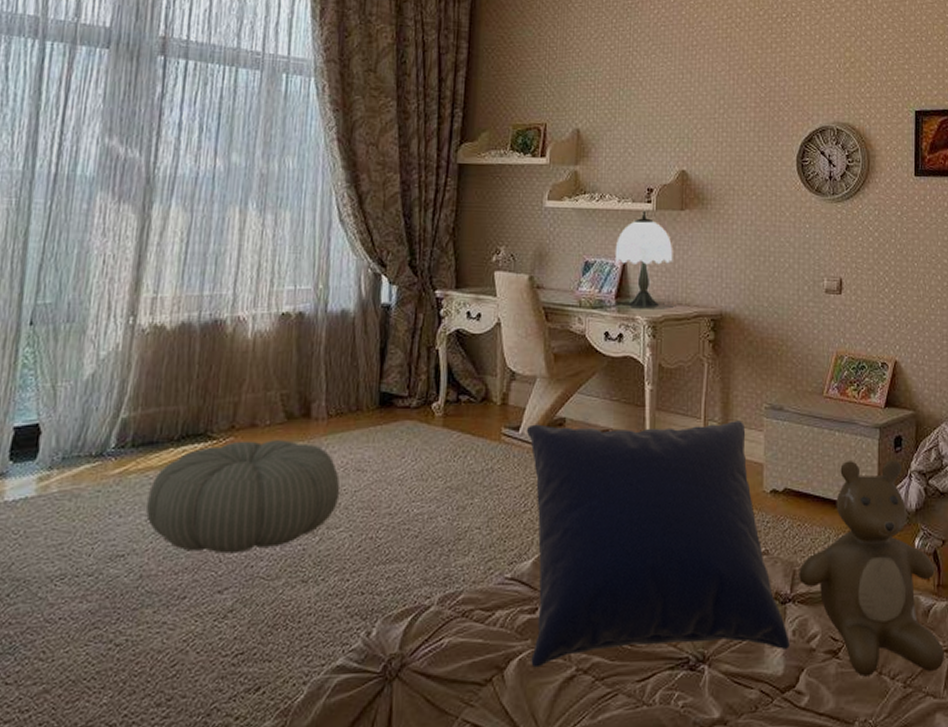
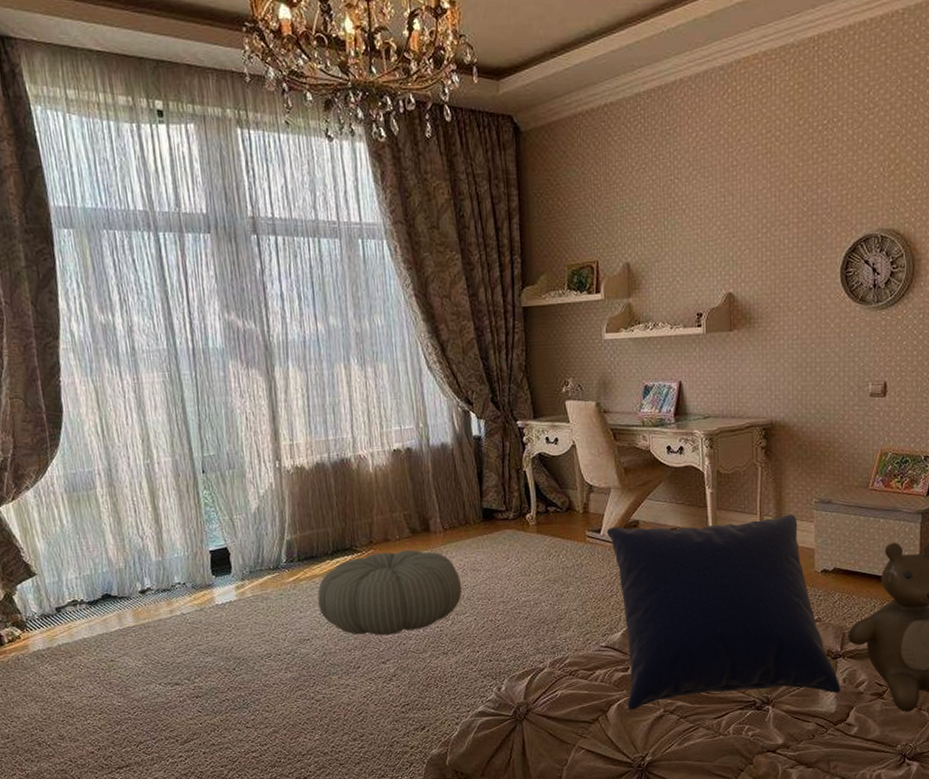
table lamp: present [595,210,676,310] -> none [656,334,730,425]

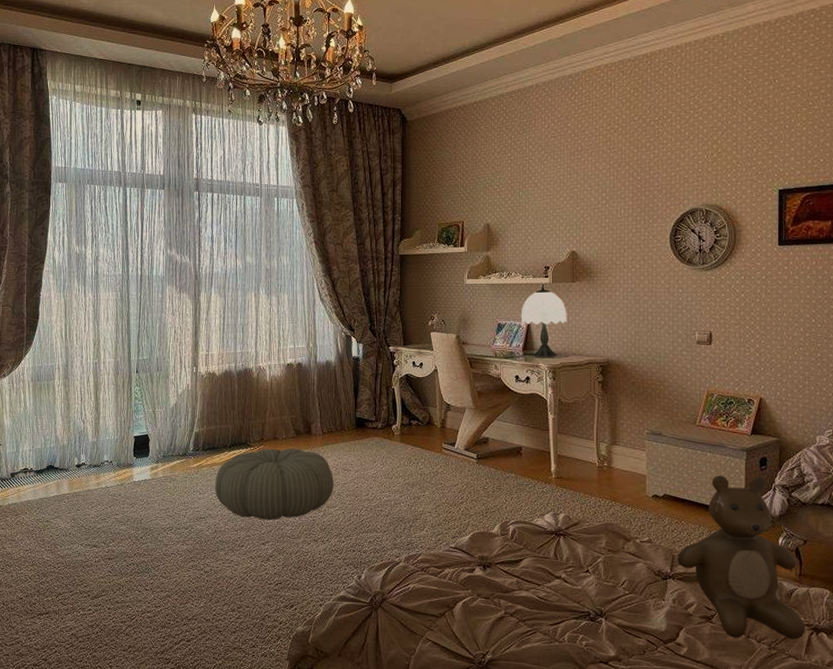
cushion: present [606,514,841,710] -> none [460,442,671,612]
table lamp: none [656,334,730,425] -> present [507,284,571,359]

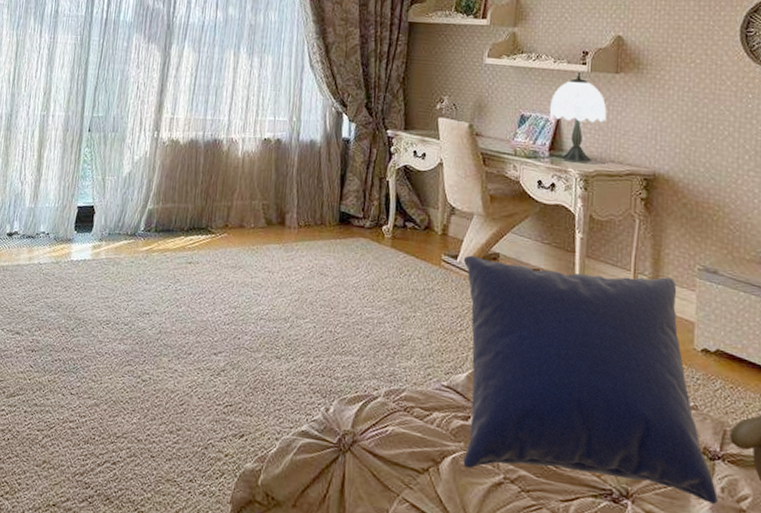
pouf: present [215,448,334,520] -> none [164,237,307,326]
cushion: none [460,442,671,612] -> present [463,255,718,504]

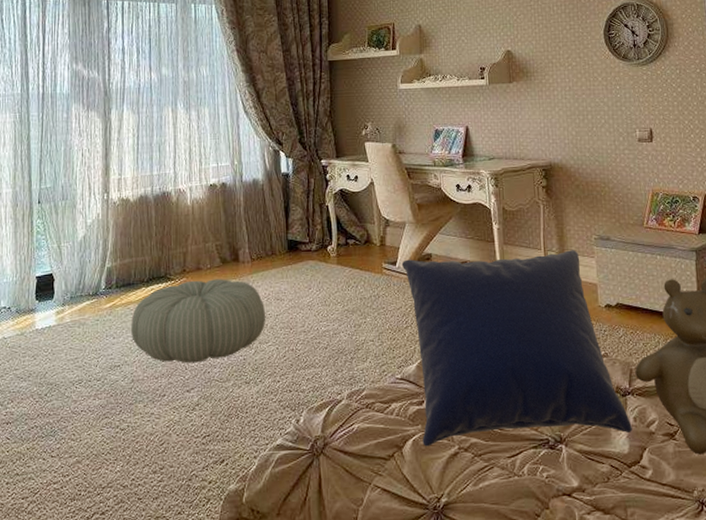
pouf: none [164,237,307,326] -> present [131,279,266,363]
table lamp: present [529,71,609,165] -> none [446,85,513,166]

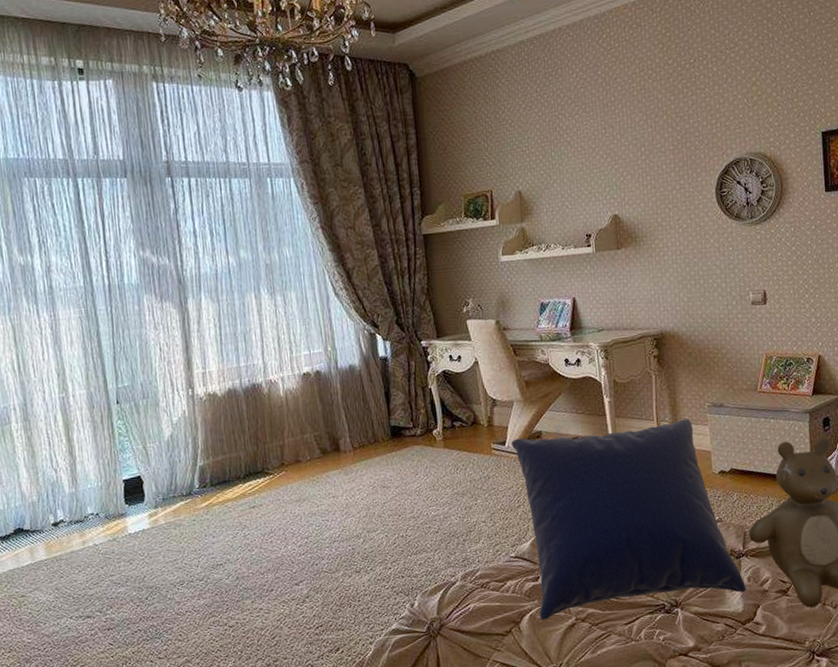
pouf: present [131,279,266,363] -> none [230,470,373,558]

